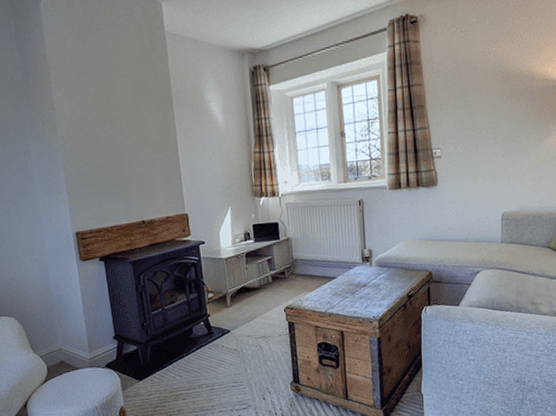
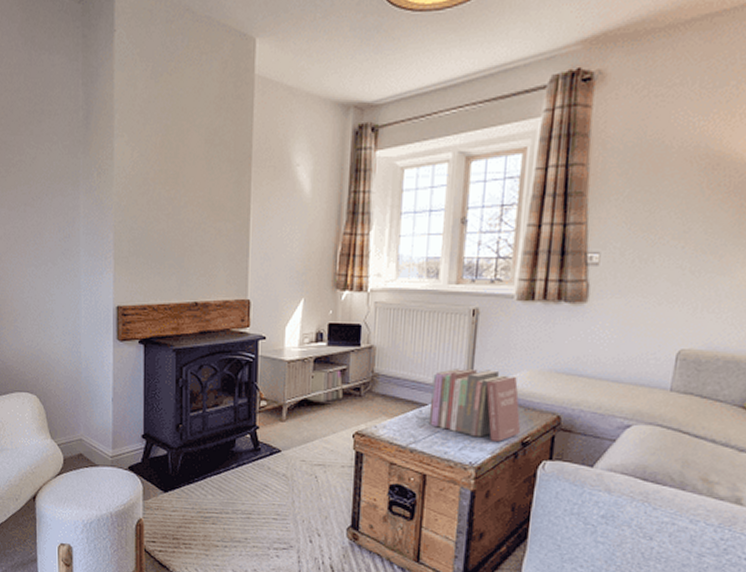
books: none [337,244,406,298] -> present [428,369,521,442]

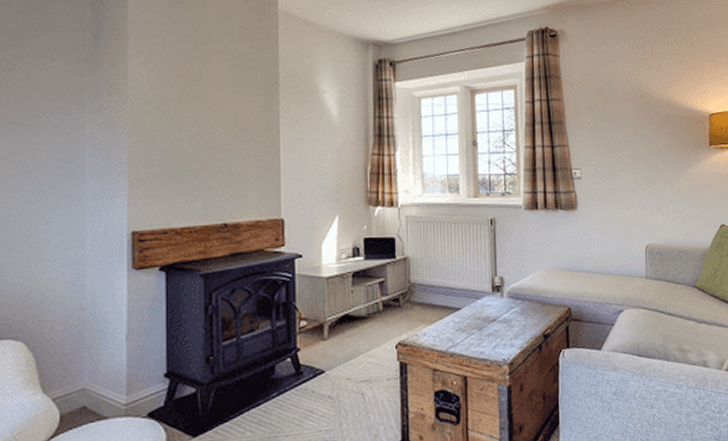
books: present [428,369,521,442] -> none [463,272,542,337]

